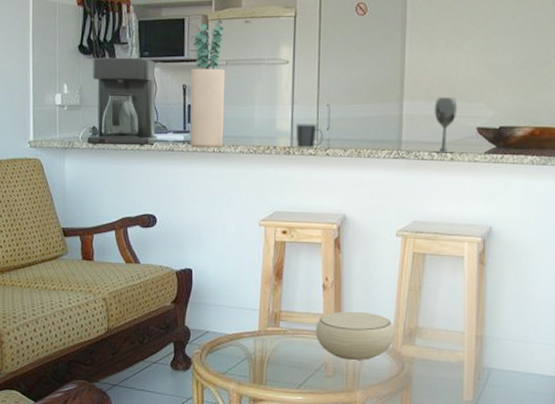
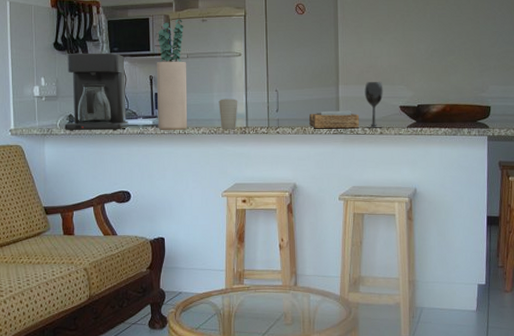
cup: none [260,113,283,150] -> present [218,98,238,130]
mug: present [295,122,323,150] -> none [249,106,274,130]
bowl: present [315,311,395,360] -> none [275,266,342,309]
napkin holder: none [364,130,427,153] -> present [308,110,360,129]

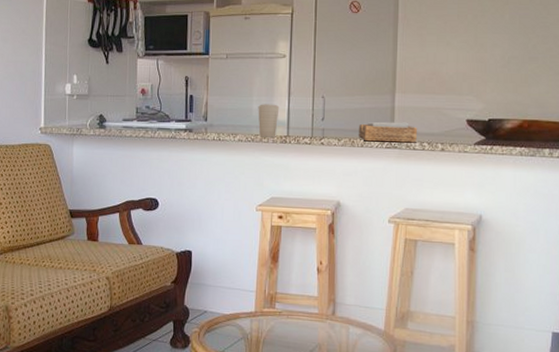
coffee maker: present [64,53,129,131] -> none [94,50,161,134]
vase: present [156,13,188,131] -> none [191,10,226,137]
wine glass: present [364,81,384,128] -> none [424,90,448,144]

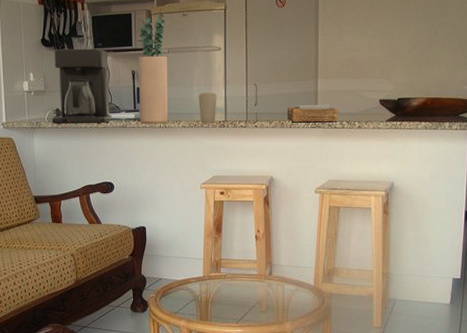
coffee maker: none [94,50,161,134] -> present [52,48,112,125]
vase: none [191,10,226,137] -> present [138,8,168,125]

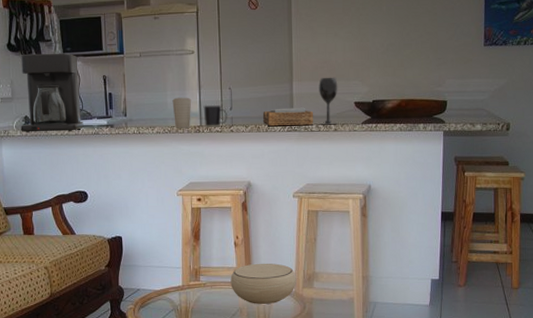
vase: present [138,8,168,125] -> none [109,11,142,131]
mug: none [228,100,252,123] -> present [203,104,227,128]
bowl: none [250,257,316,297] -> present [230,263,296,304]
wine glass: none [344,74,363,122] -> present [318,77,338,125]

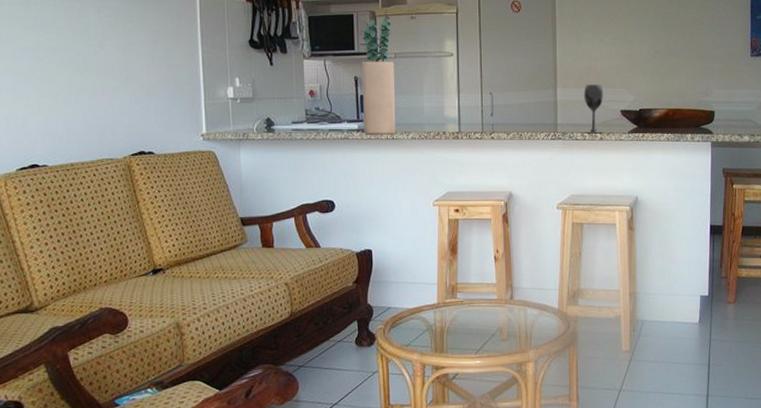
coffee maker: present [20,53,84,133] -> none [262,51,332,136]
vase: none [109,11,142,131] -> present [361,10,396,136]
cup: present [172,97,192,129] -> none [429,102,450,135]
mug: present [203,104,227,128] -> none [462,109,488,135]
bowl: present [230,263,296,304] -> none [490,278,560,323]
napkin holder: present [262,107,314,127] -> none [525,115,579,134]

